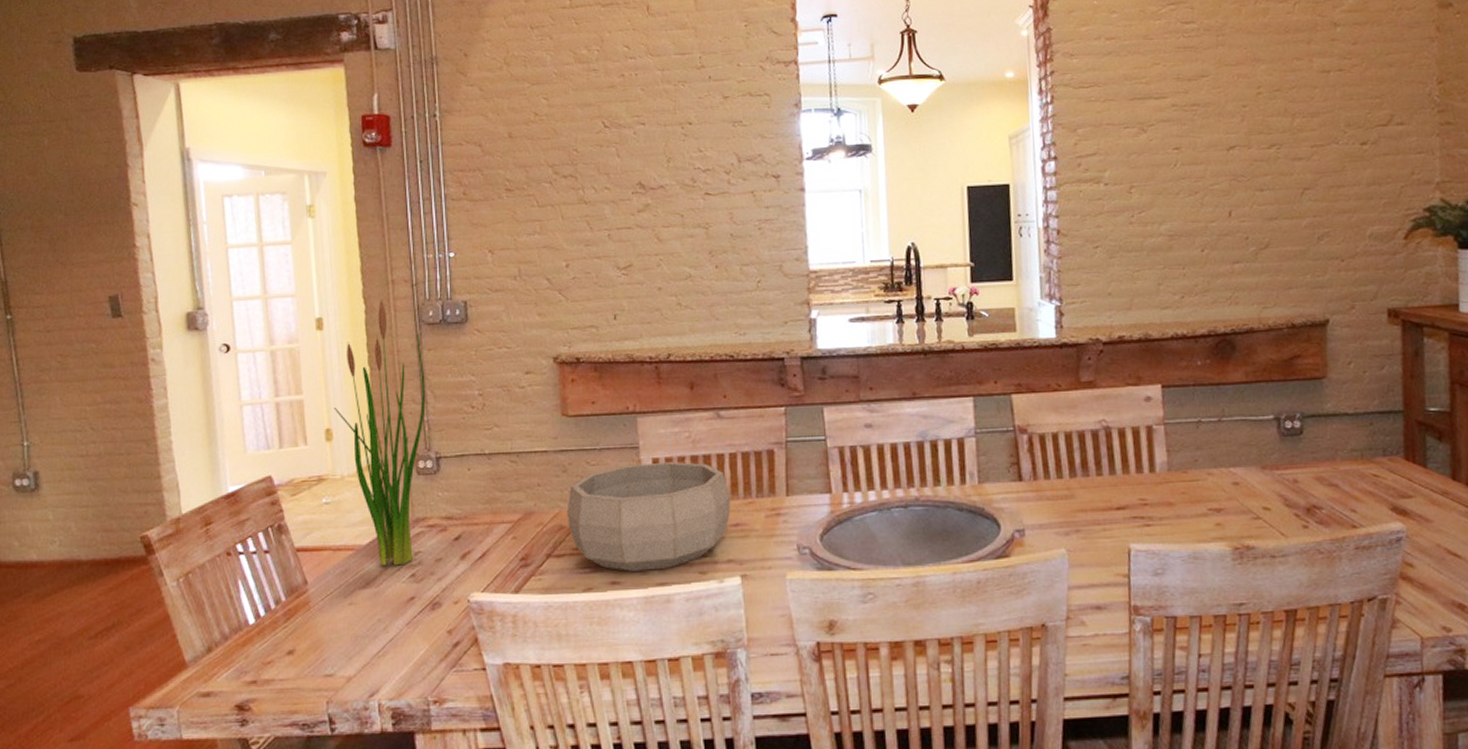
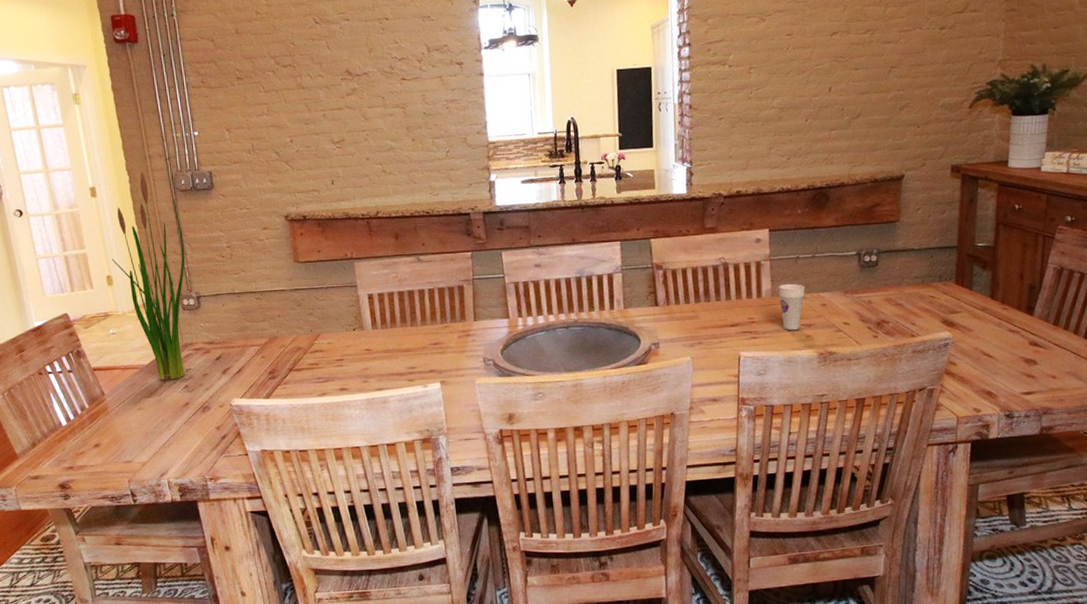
decorative bowl: present [566,461,730,572] -> none [302,296,431,381]
cup: none [1177,454,1212,517] -> present [778,283,805,331]

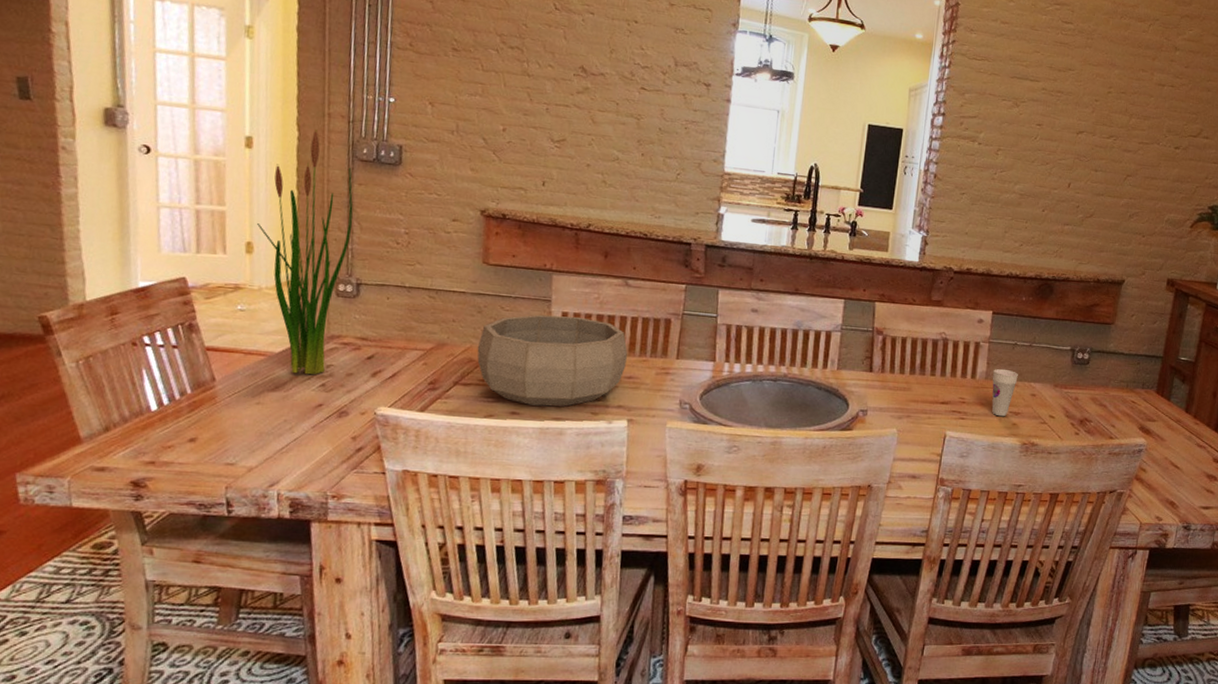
decorative bowl: none [302,296,431,381] -> present [477,314,627,407]

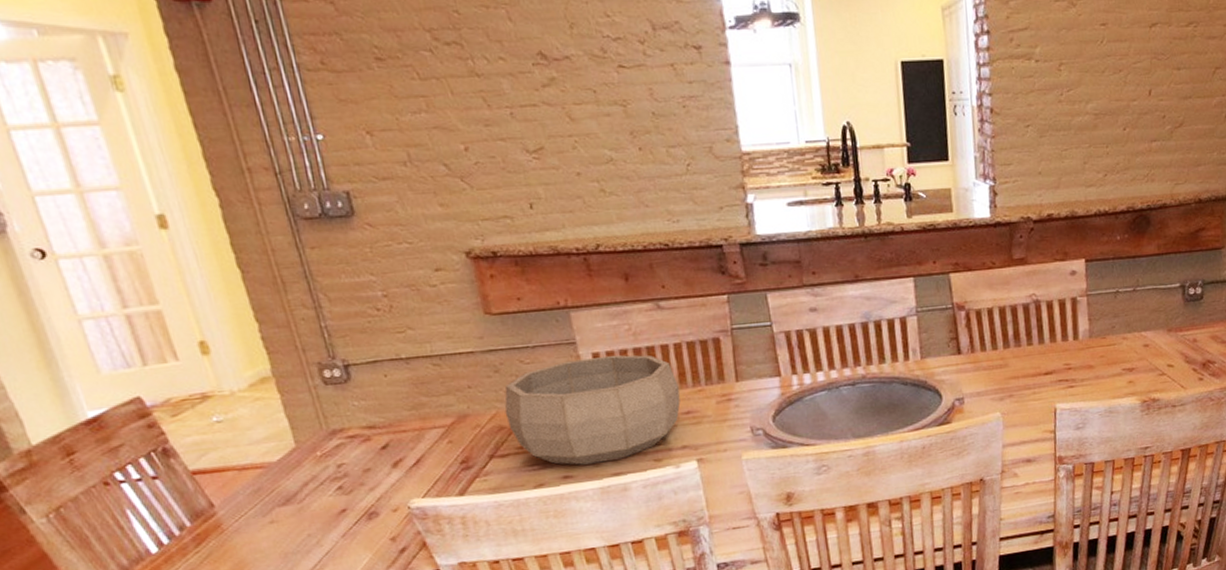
plant: present [257,129,353,375] -> none [204,191,337,482]
cup: present [991,368,1018,417] -> none [1097,322,1126,377]

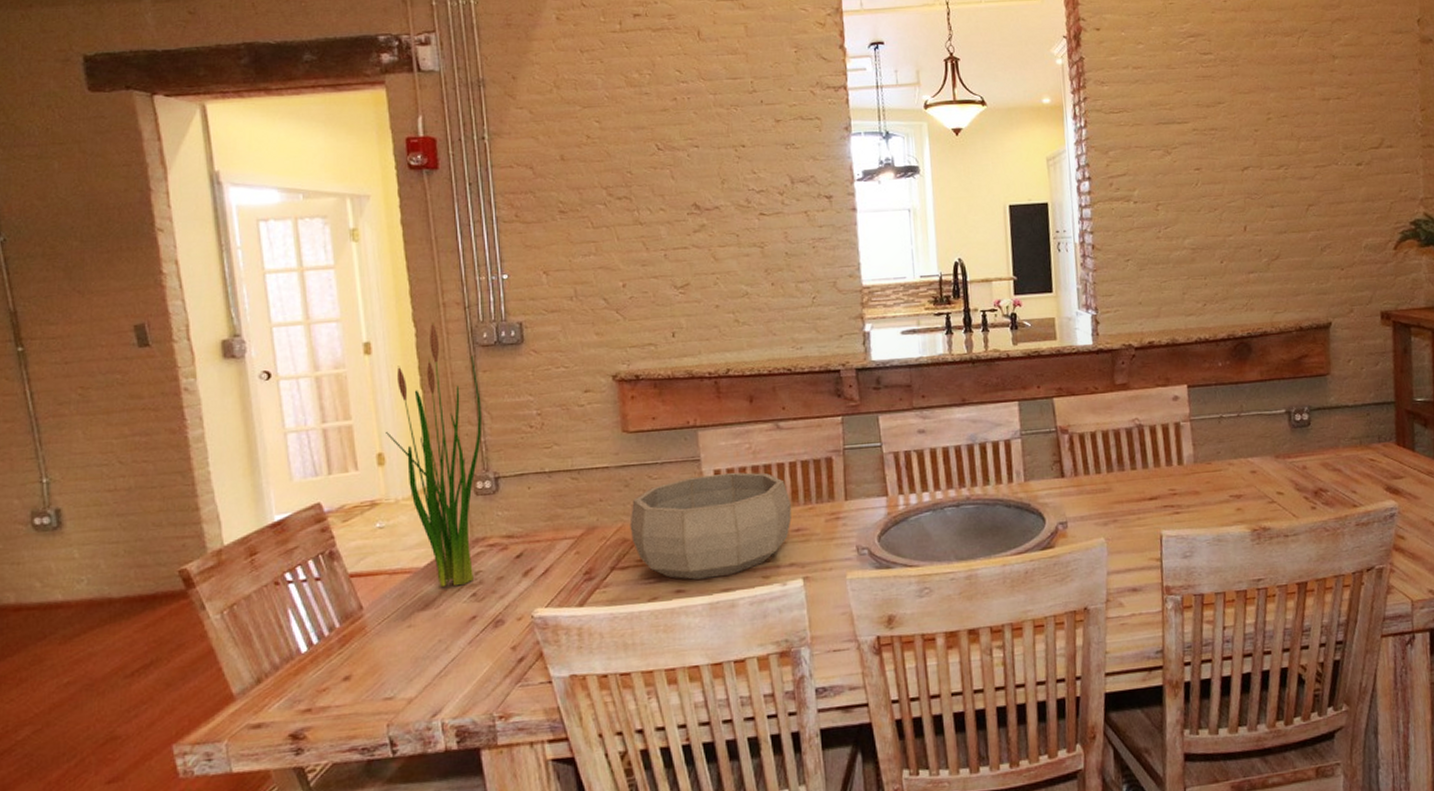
plant: none [204,191,337,482] -> present [386,322,483,588]

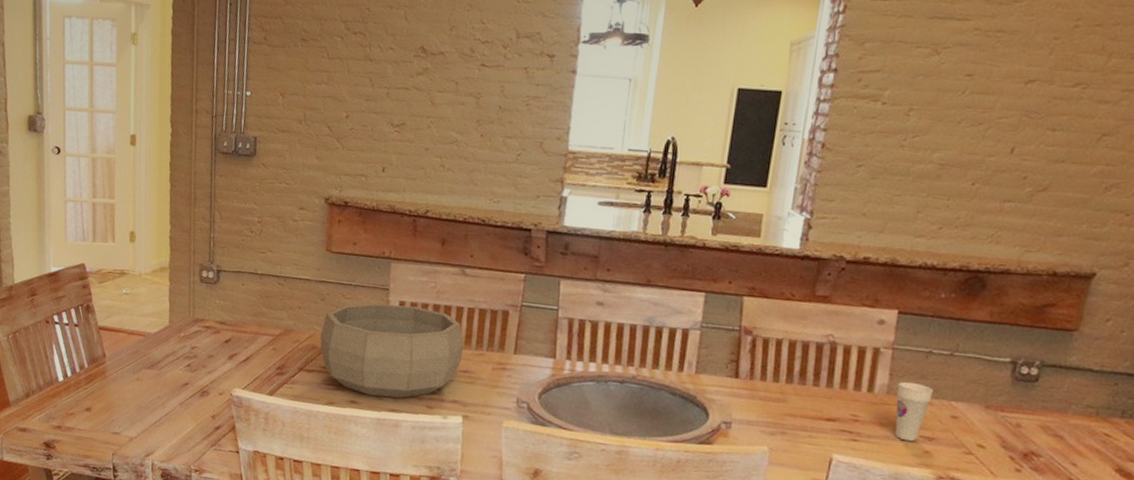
plant: present [386,322,483,588] -> none [139,125,215,355]
cup: none [1202,447,1232,504] -> present [895,381,933,442]

